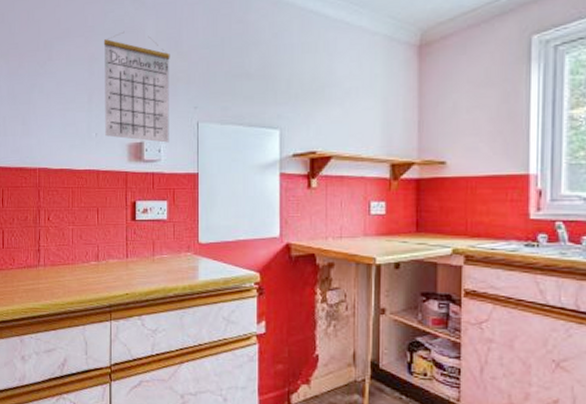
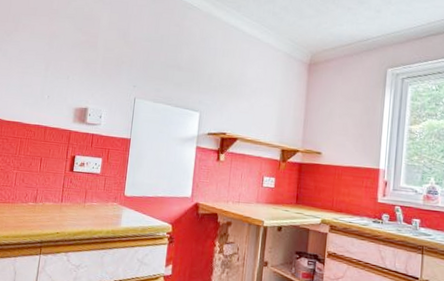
calendar: present [103,31,170,143] -> none [56,18,119,111]

